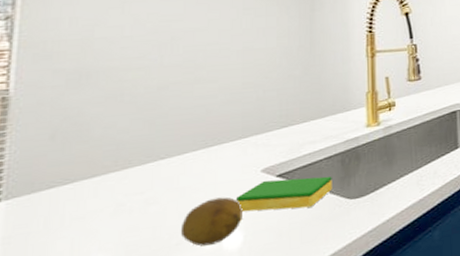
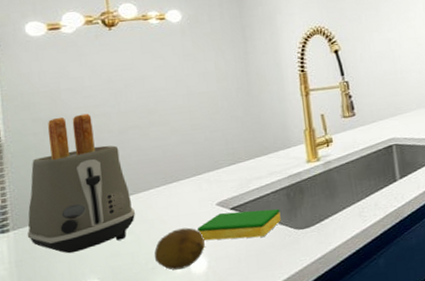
toaster: none [23,66,164,228] -> present [27,113,135,254]

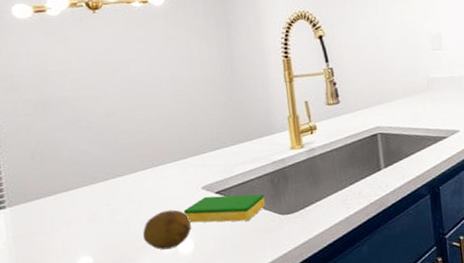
toaster: present [27,113,135,254] -> none [22,96,124,231]

